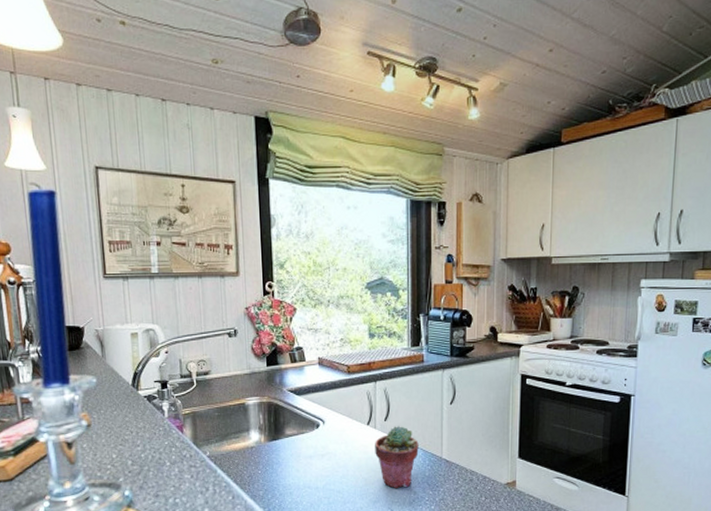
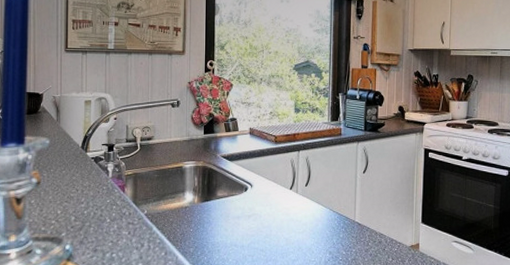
potted succulent: present [375,426,419,488] -> none [296,191,335,248]

